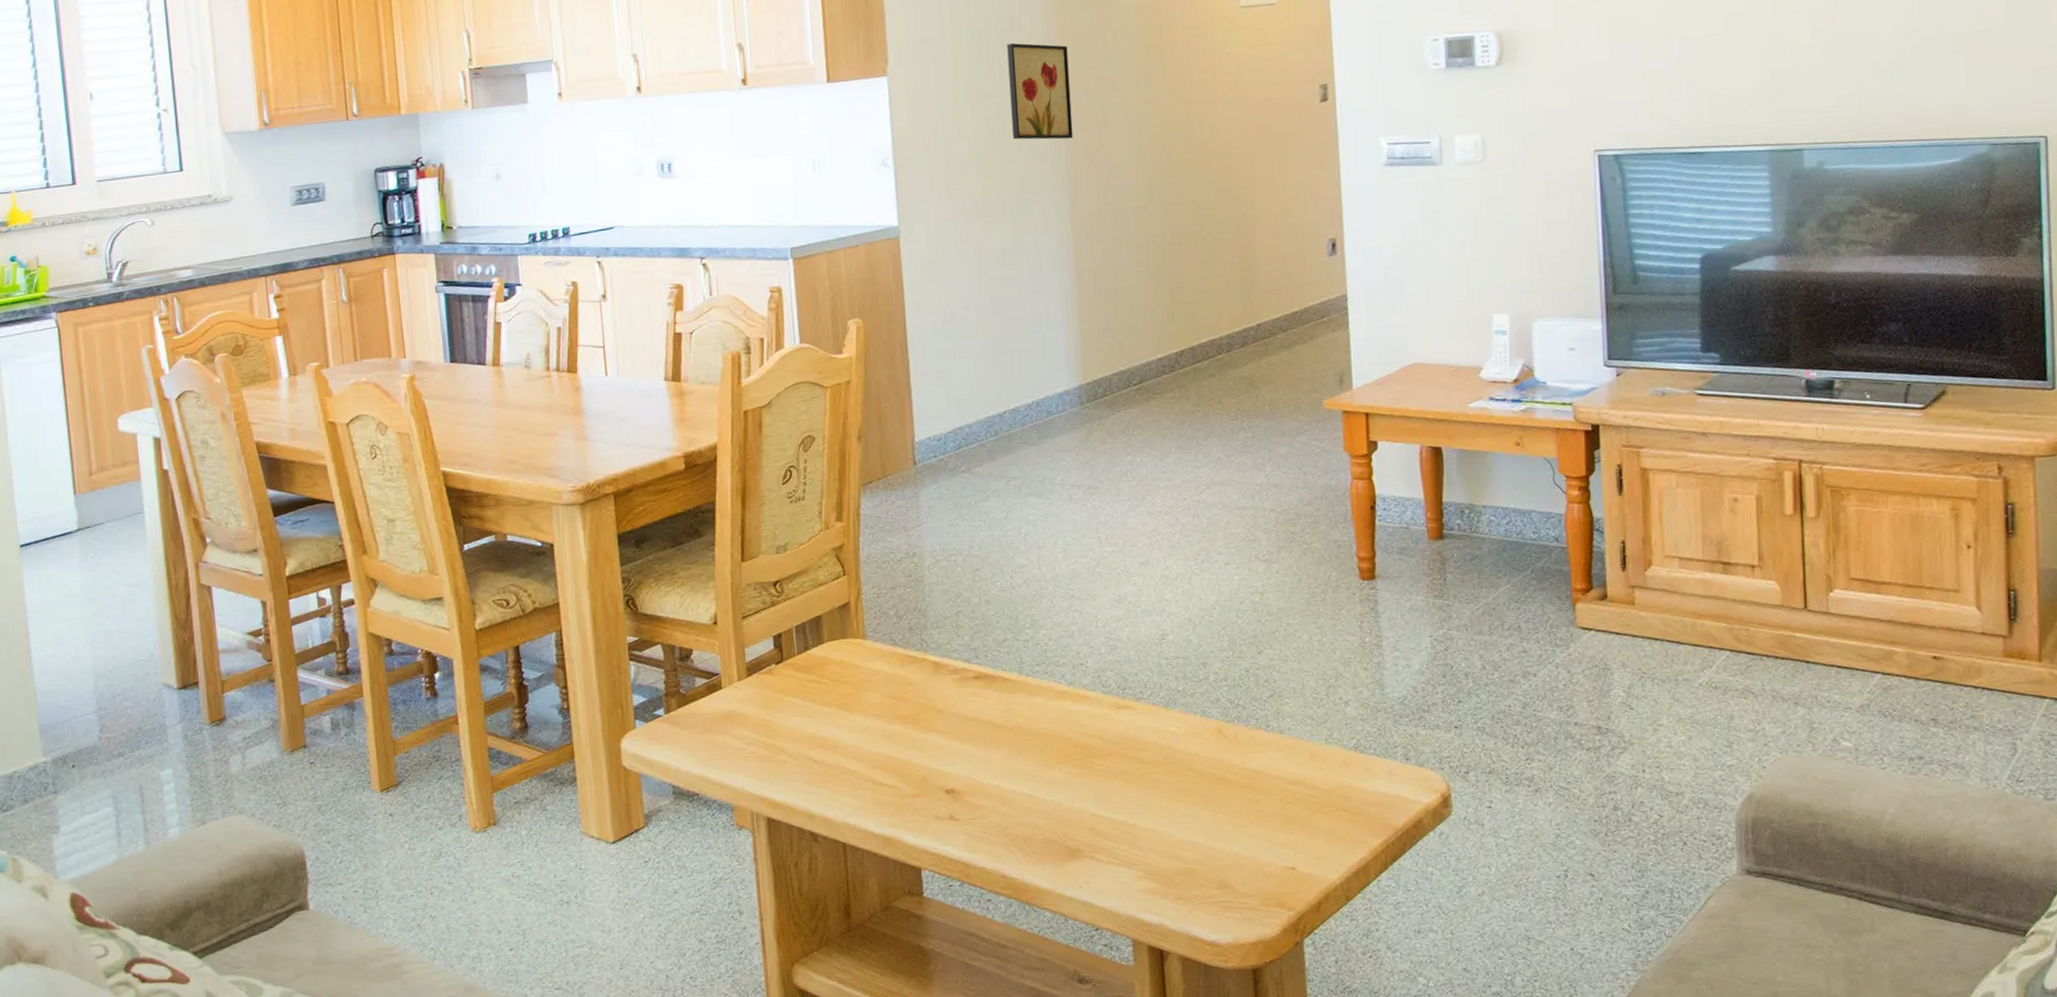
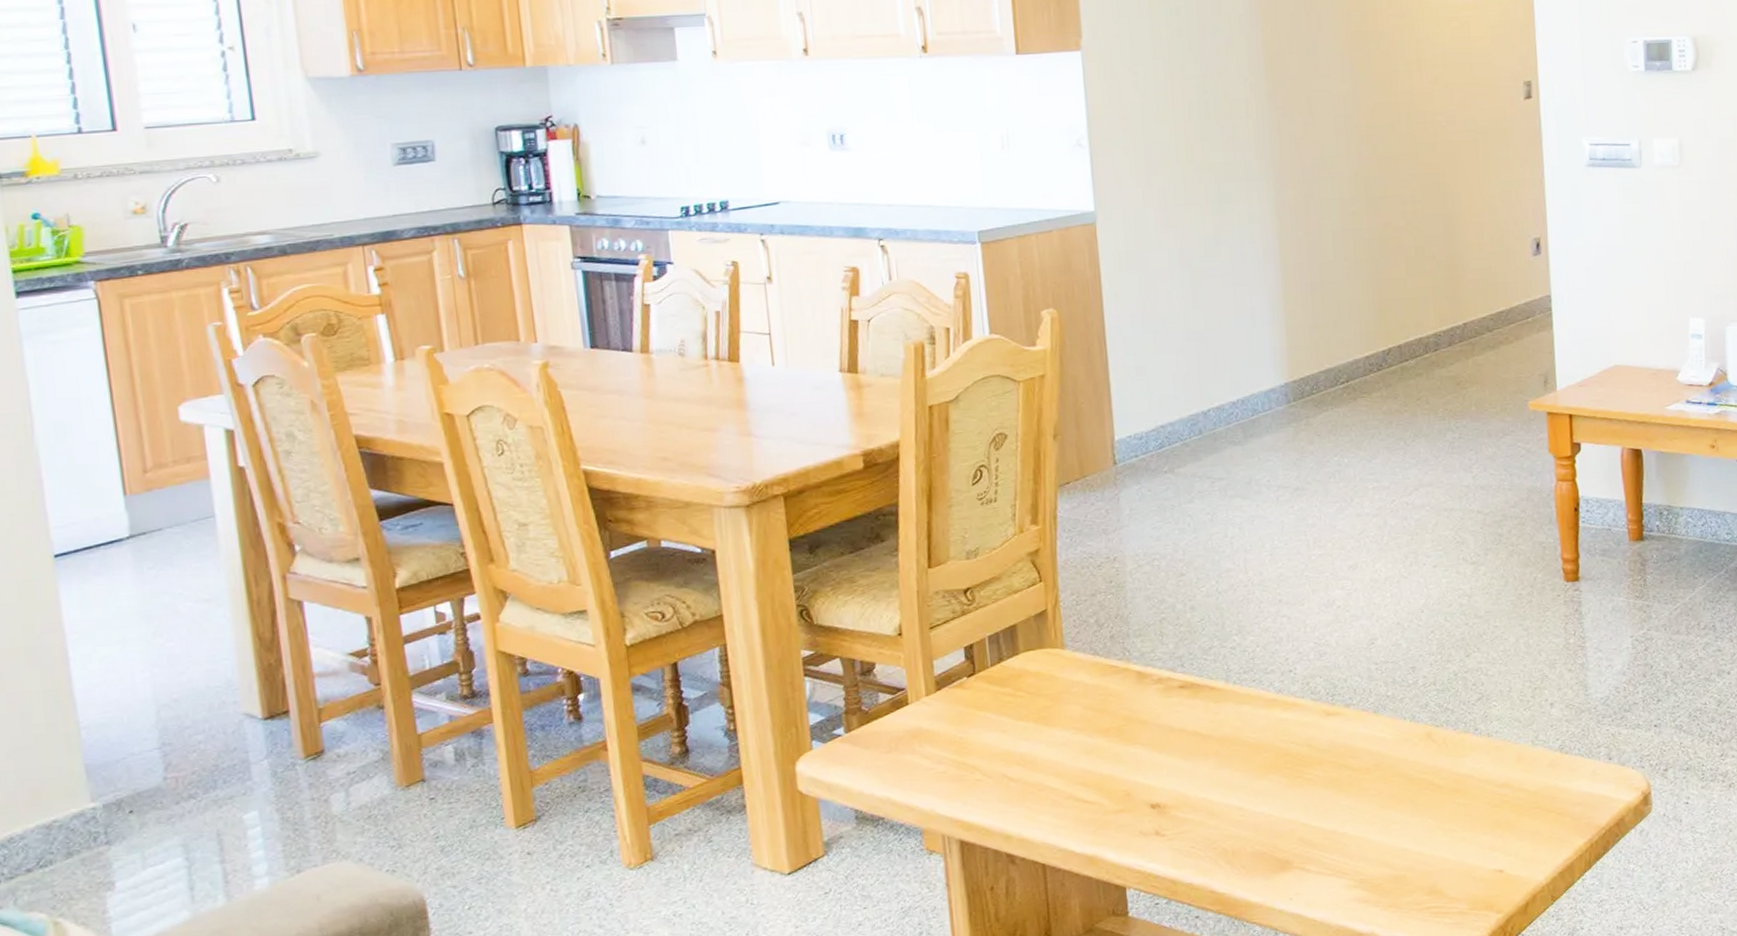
wall art: present [1007,42,1074,140] -> none [1208,22,1278,126]

